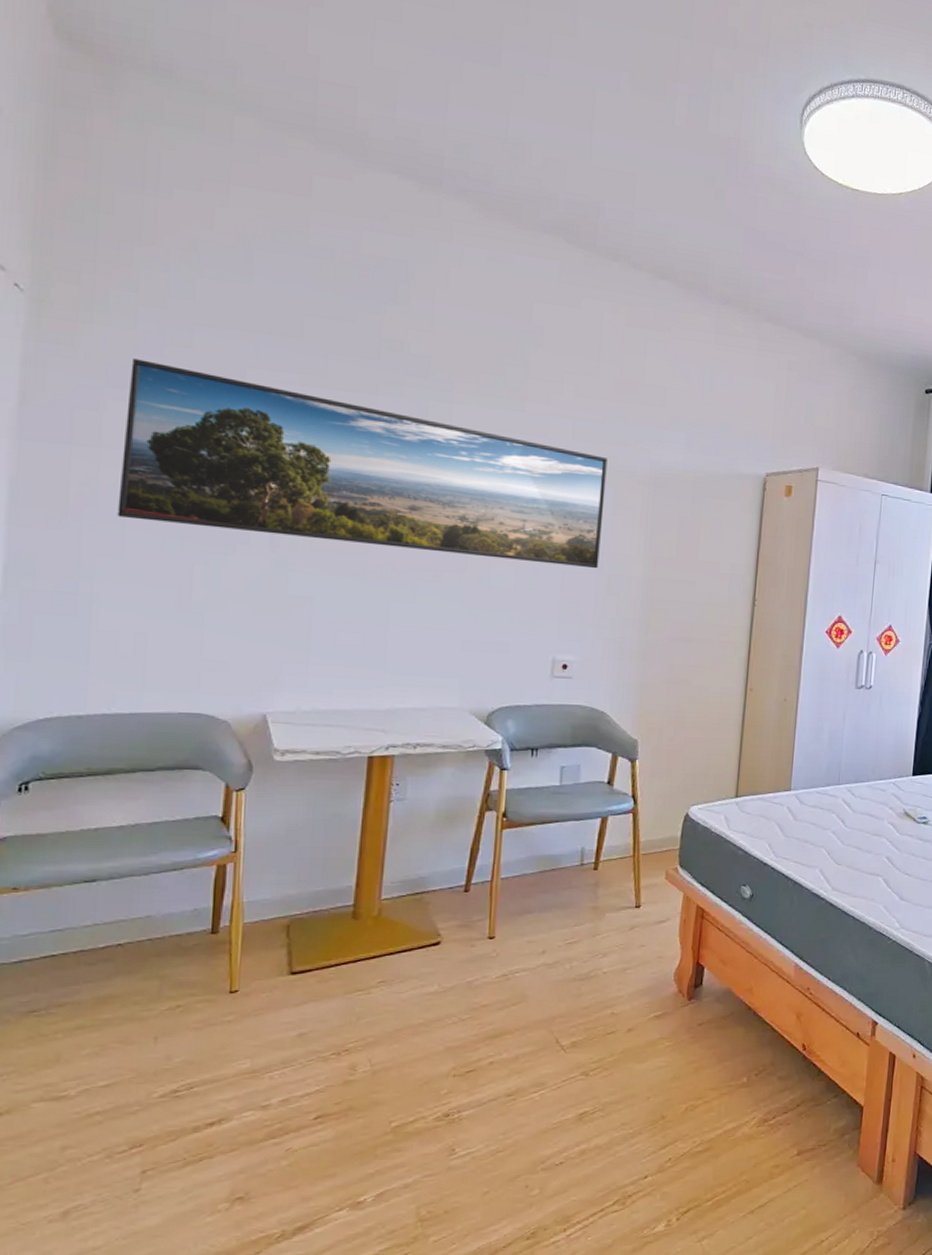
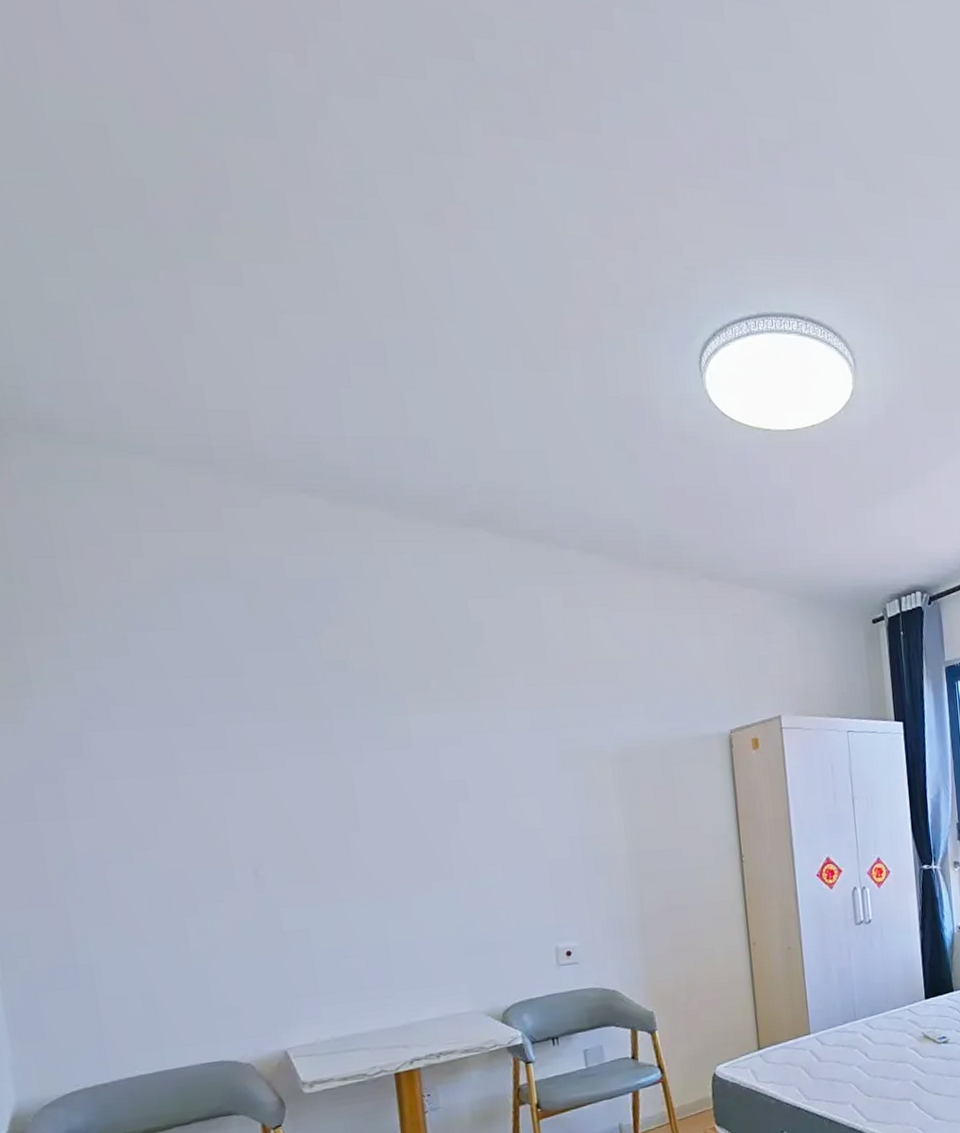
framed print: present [117,359,608,569] -> none [79,724,583,884]

